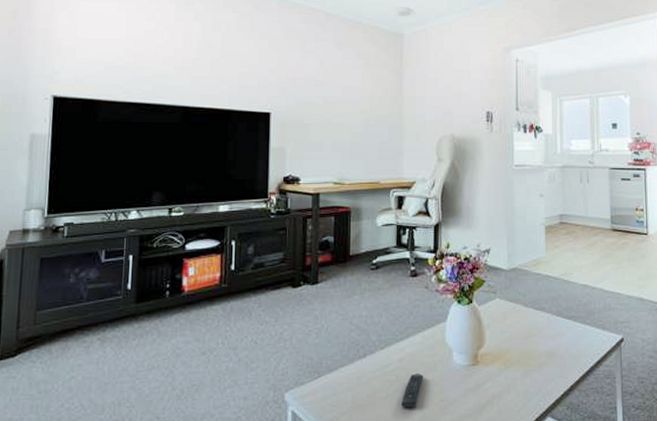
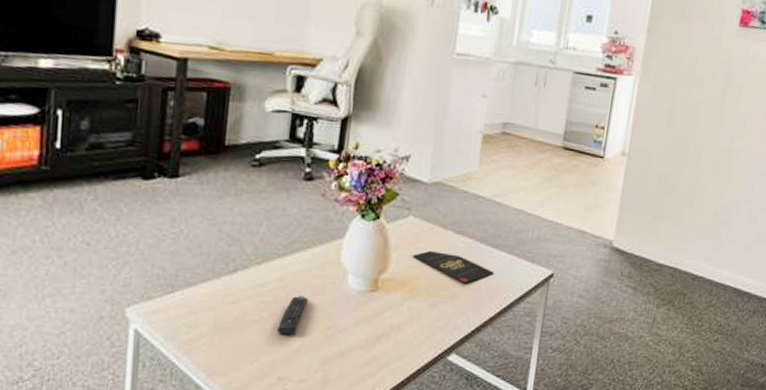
playing card: none [503,327,572,352] -> present [413,251,494,283]

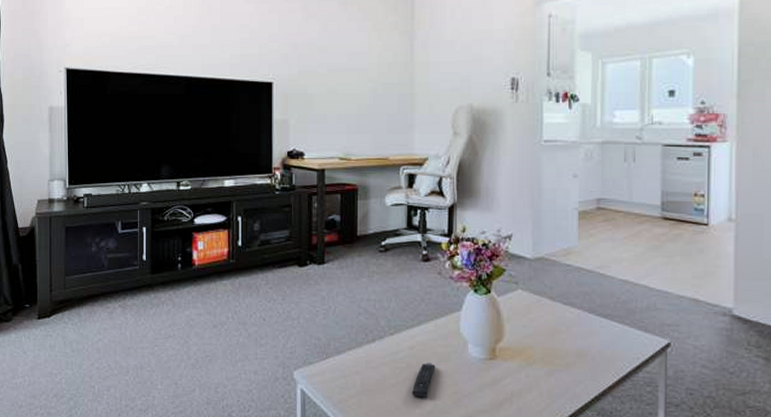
playing card: present [413,251,494,283] -> none [525,322,606,352]

